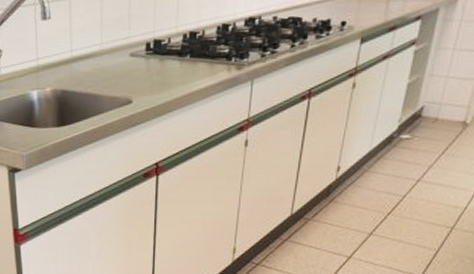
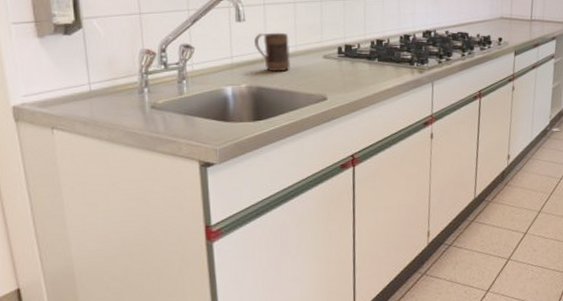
mug: none [60,29,95,74] -> present [254,32,290,72]

